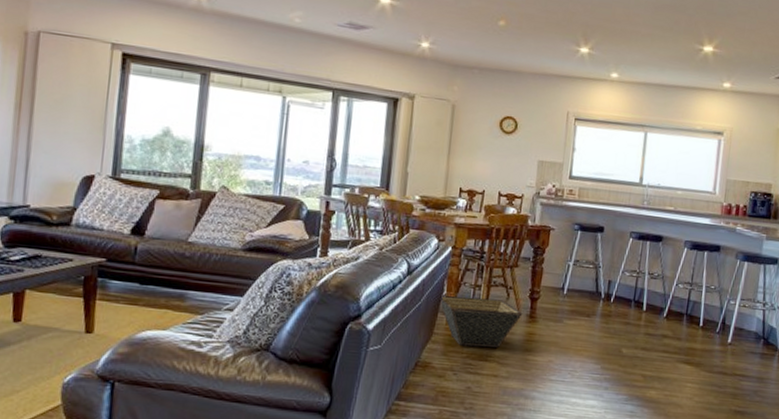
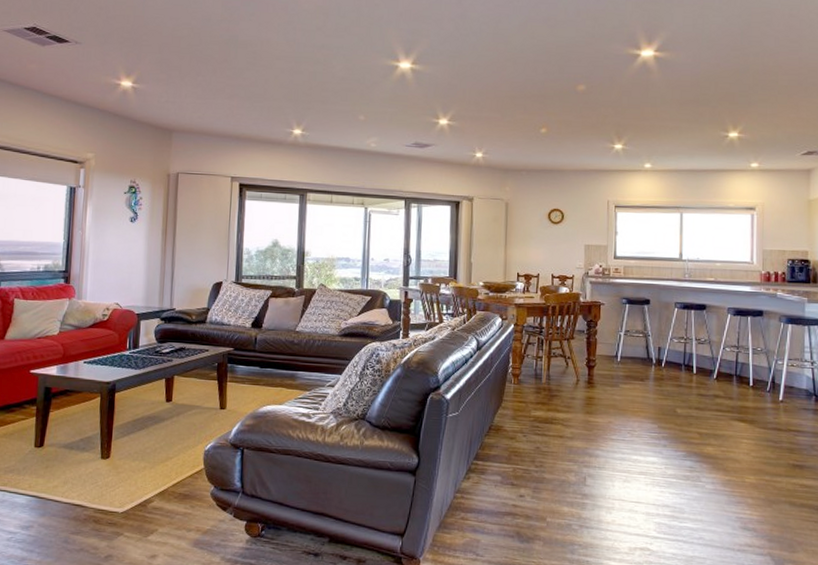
basket: present [439,296,523,348] -> none [506,367,581,412]

